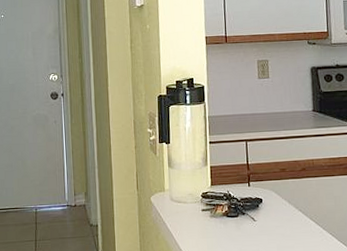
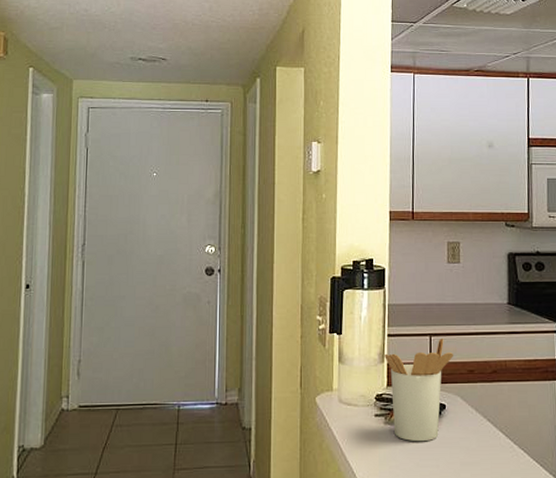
utensil holder: none [207,143,268,231] -> present [385,338,454,442]

